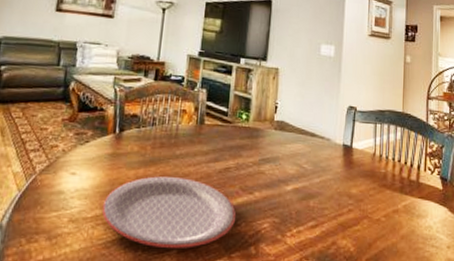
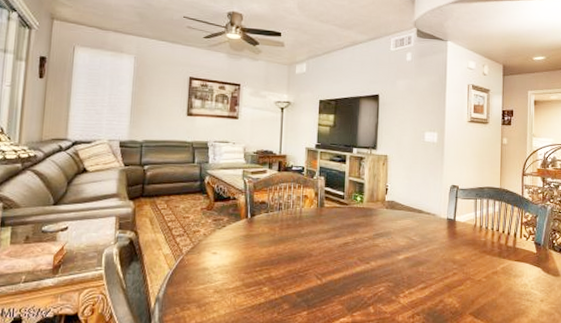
plate: present [101,175,236,249] -> none [241,251,355,311]

